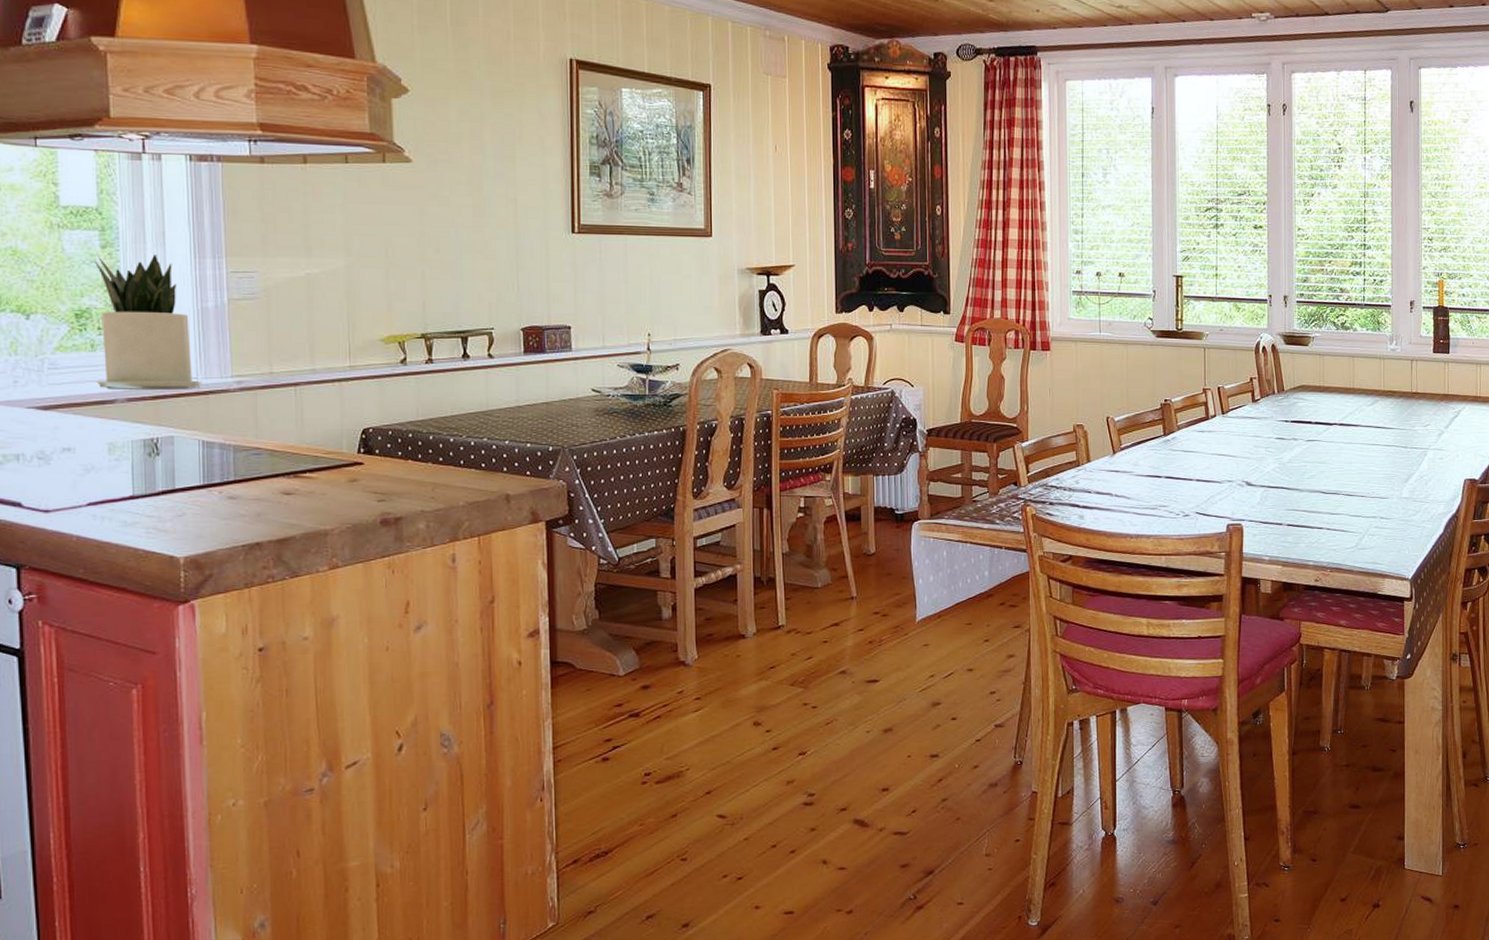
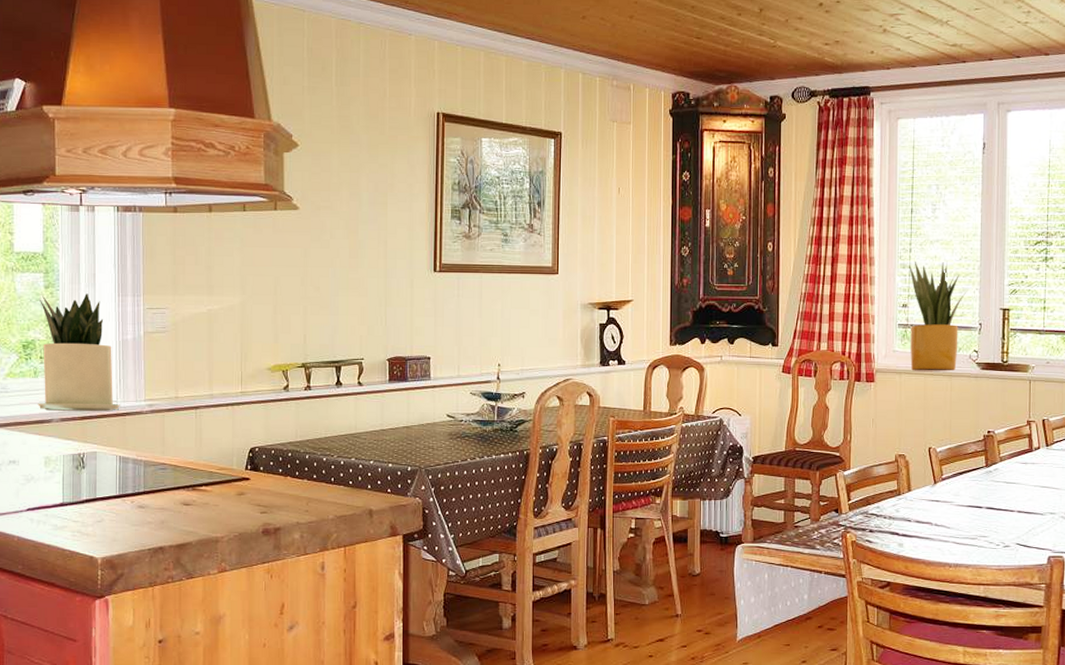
planter: none [1082,227,1140,340] -> present [909,261,967,372]

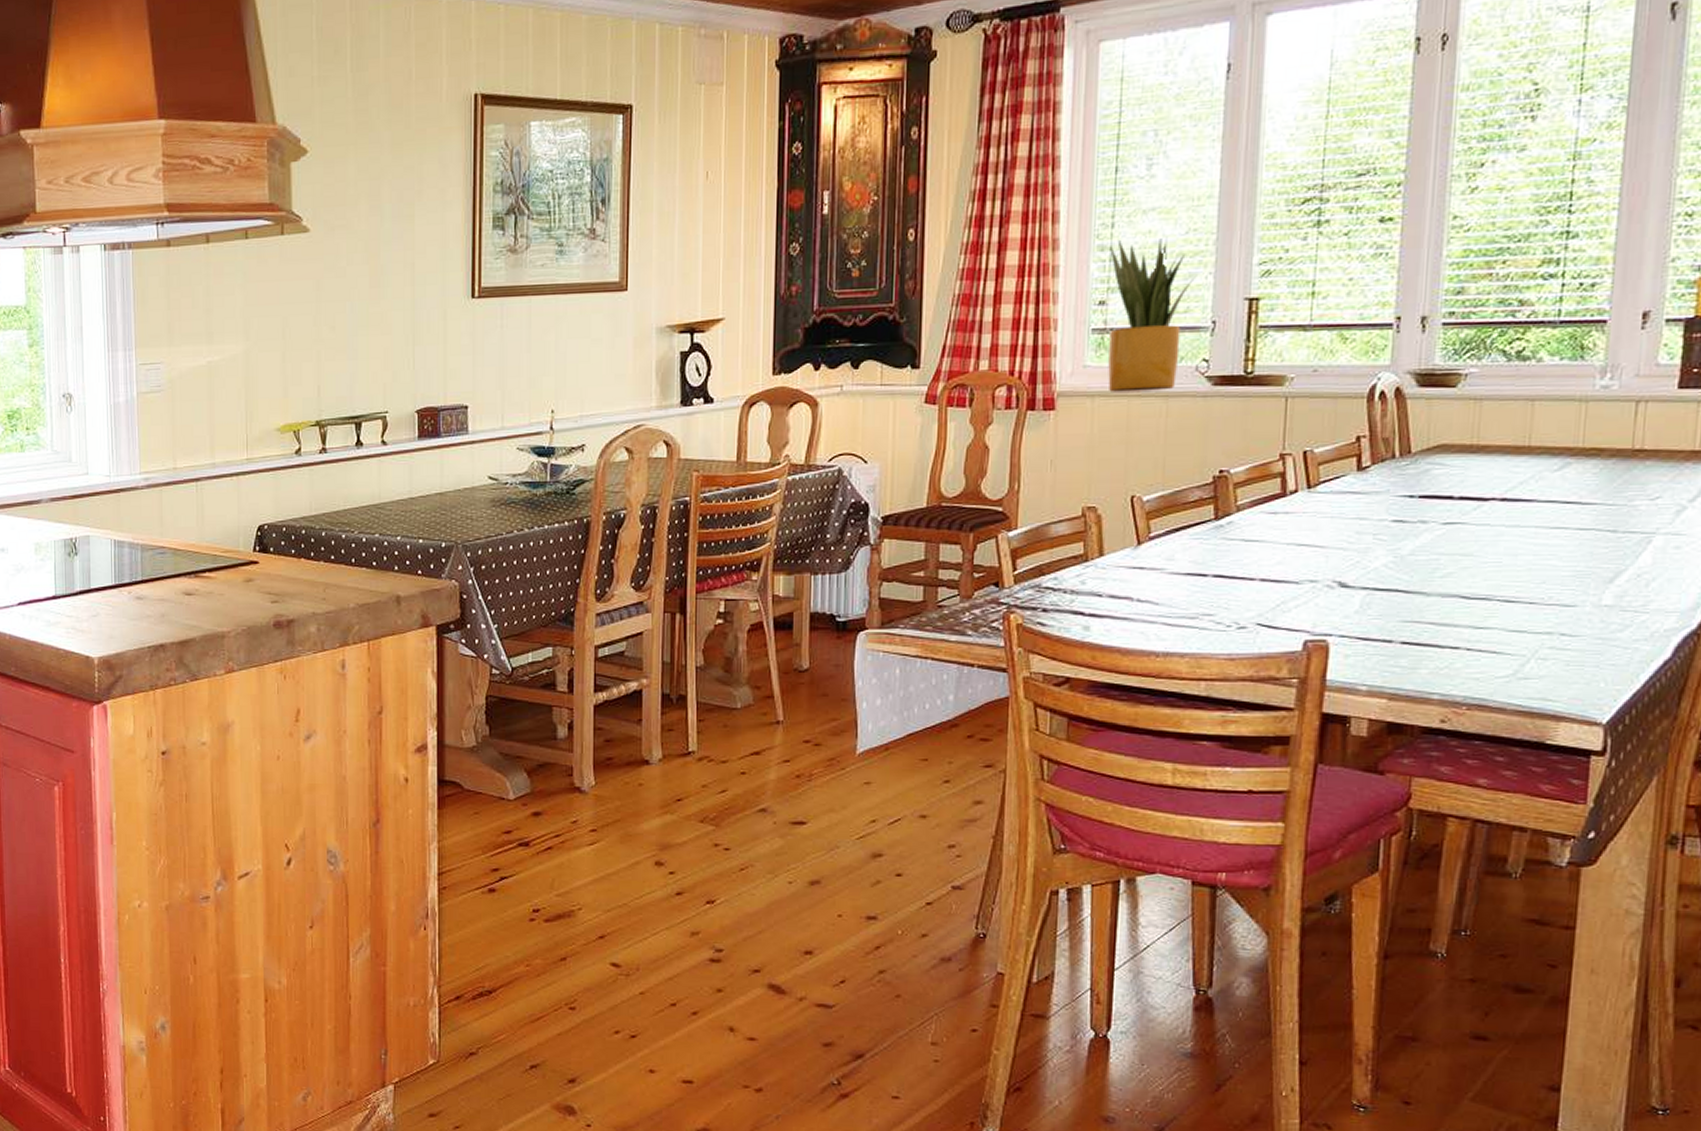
planter: present [38,294,120,412] -> none [23,351,113,490]

